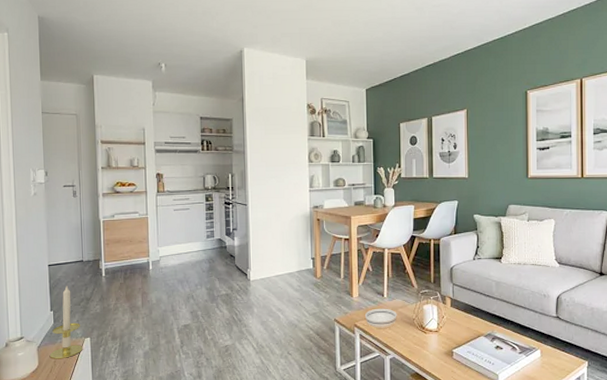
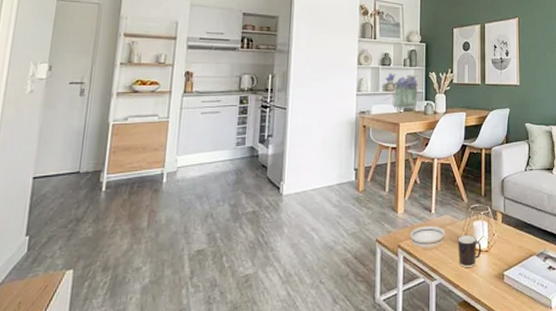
candle: present [49,285,83,359] -> none [13,202,63,300]
flower bouquet: none [335,169,368,205] -> present [383,73,419,111]
mug: none [409,316,432,346] -> present [457,234,482,268]

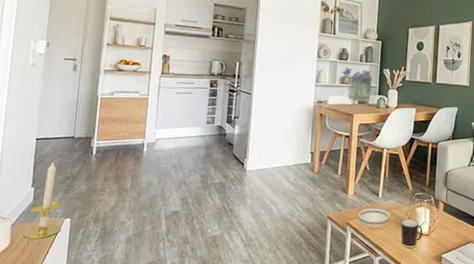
candle: none [13,202,63,300] -> present [23,161,62,240]

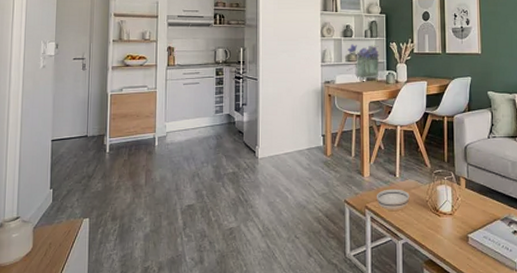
candle: present [23,161,62,240] -> none [45,161,81,242]
mug: present [400,219,423,249] -> none [422,198,446,230]

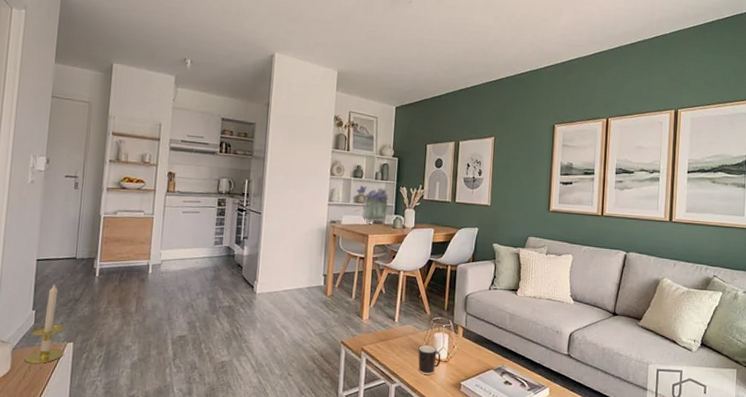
candle: none [45,161,81,242] -> present [24,282,64,364]
bowl: present [377,189,410,212] -> none [374,333,407,356]
mug: none [422,198,446,230] -> present [418,344,441,375]

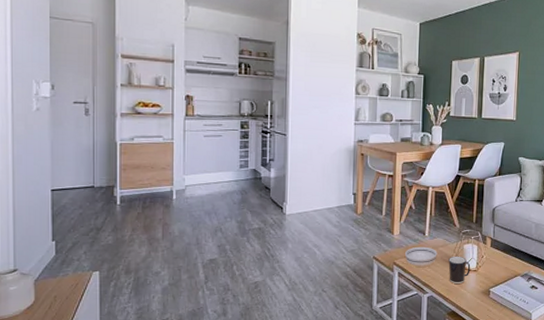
candle: present [24,282,64,364] -> none [48,212,90,294]
flower bouquet: present [354,185,389,223] -> none [381,103,416,142]
bowl: none [374,333,407,356] -> present [405,246,438,268]

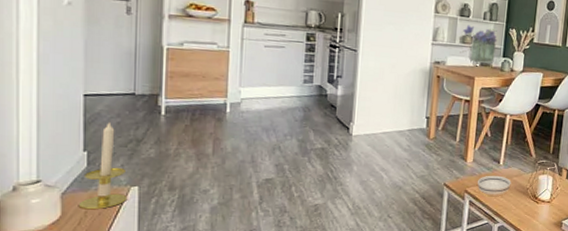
candle: none [48,212,90,294] -> present [78,121,128,210]
flower bouquet: none [381,103,416,142] -> present [460,25,498,66]
mug: present [448,256,471,284] -> none [521,186,545,215]

